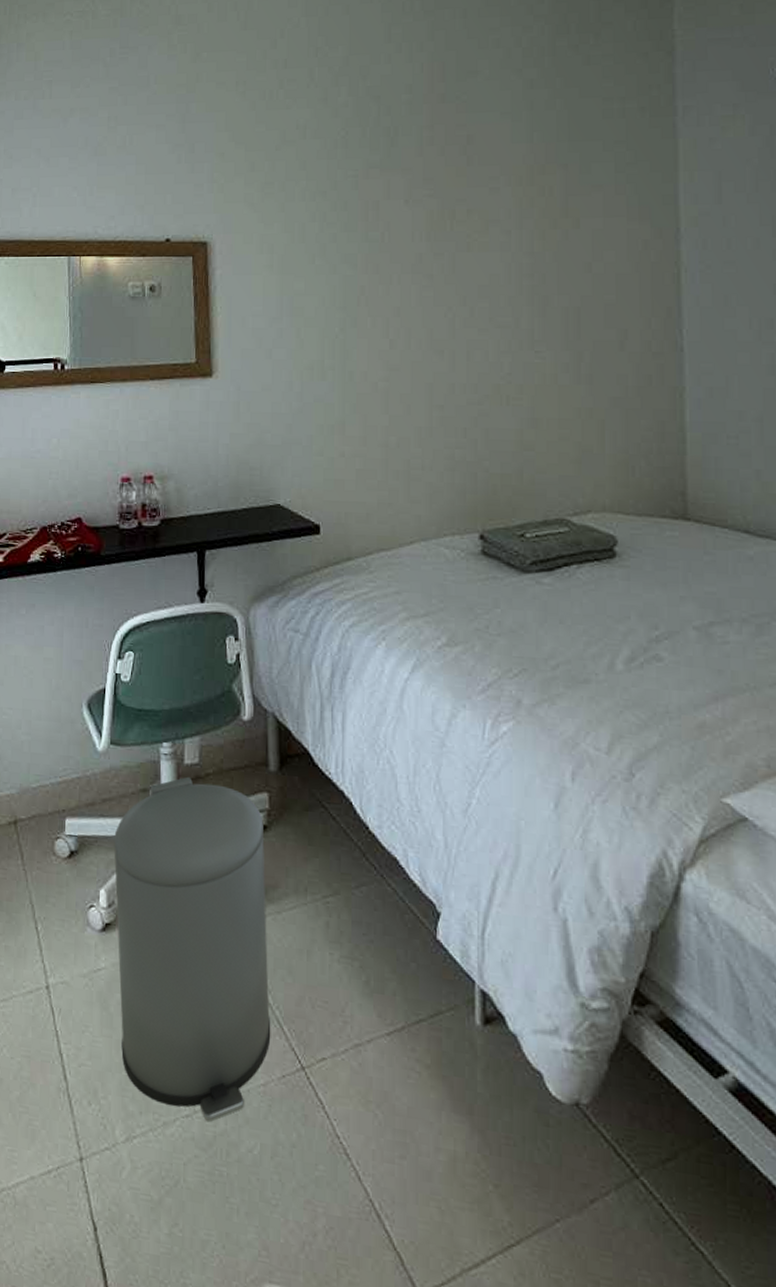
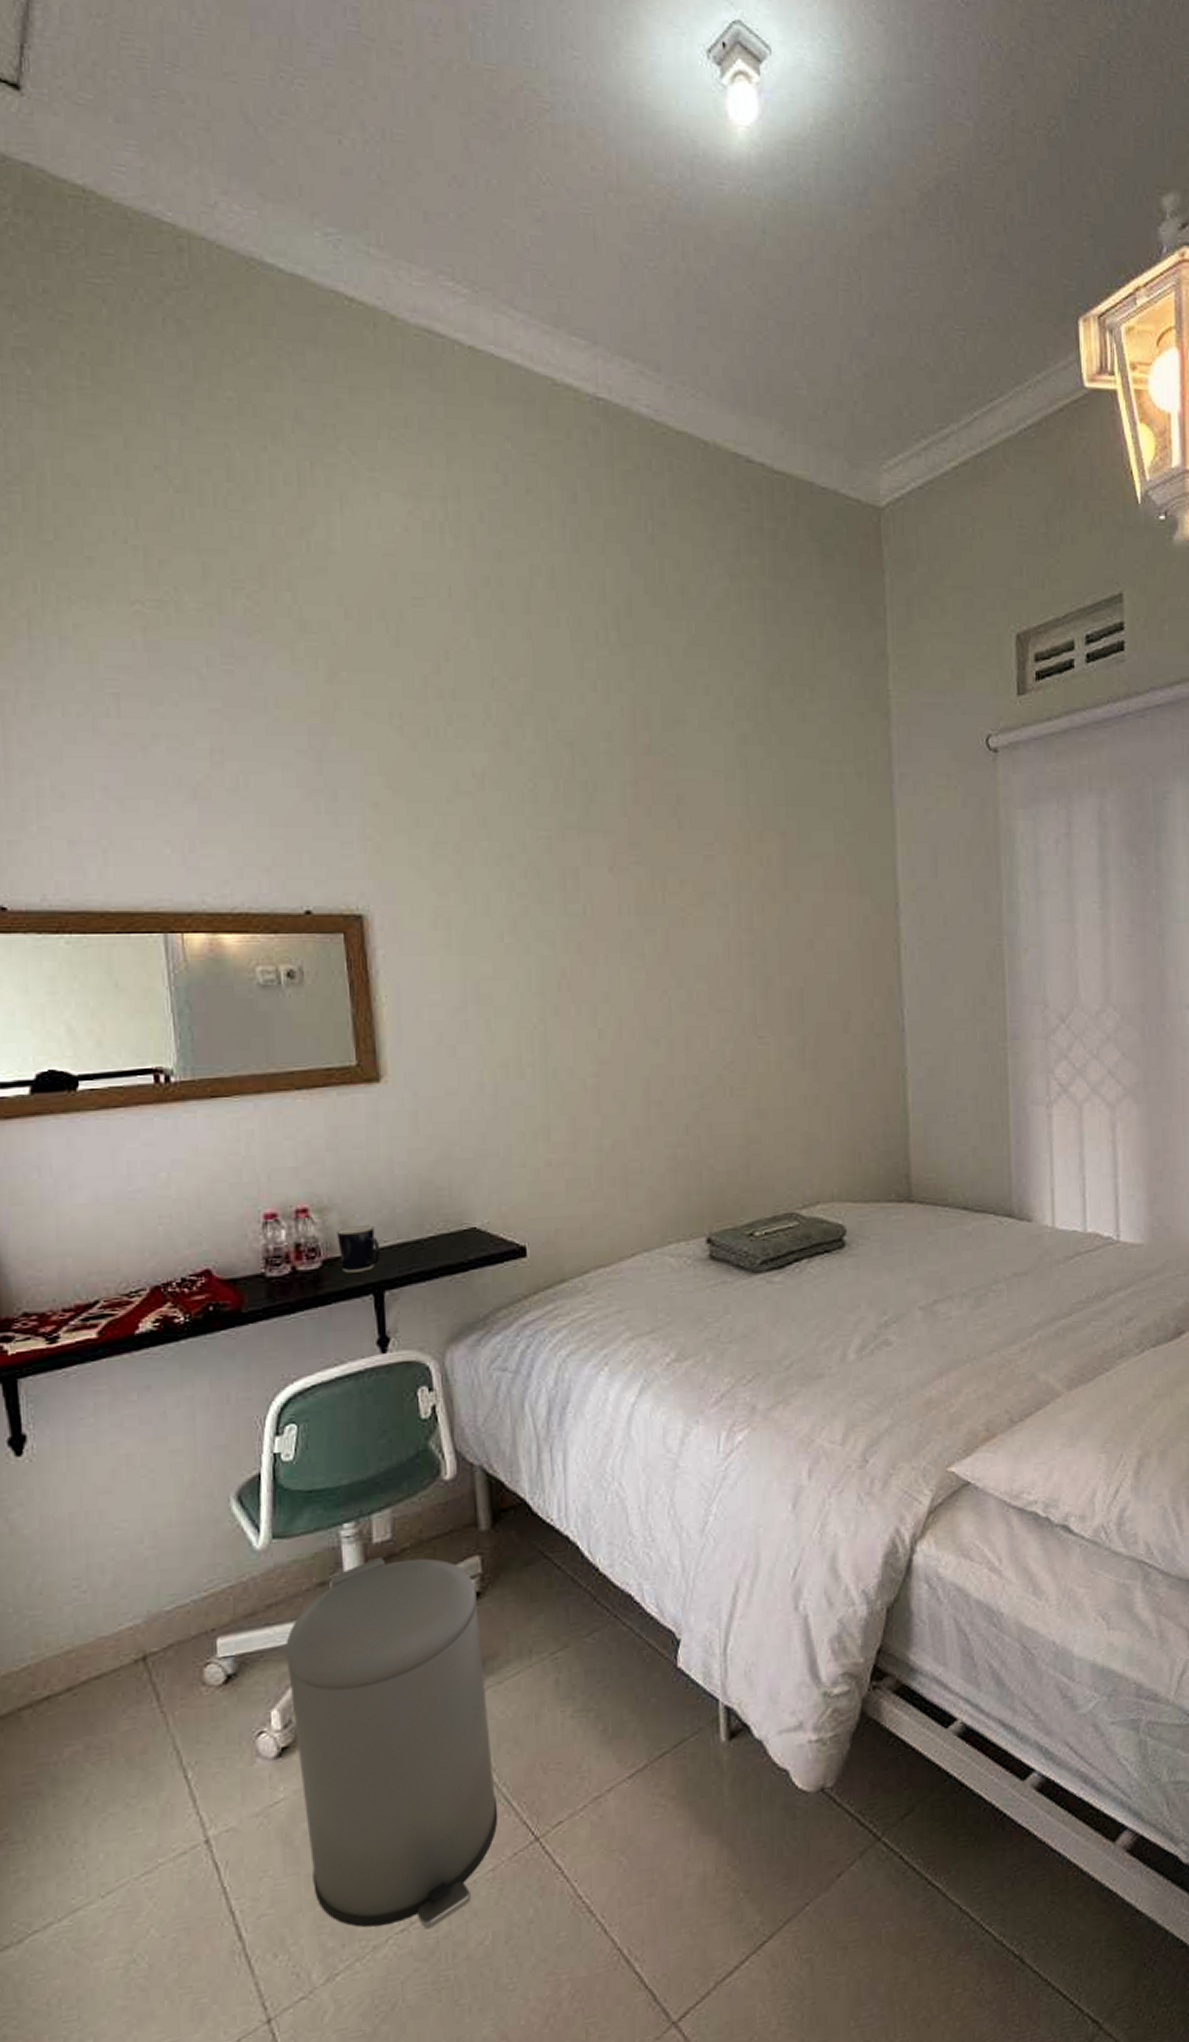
mug: none [173,494,205,533] -> present [337,1225,381,1273]

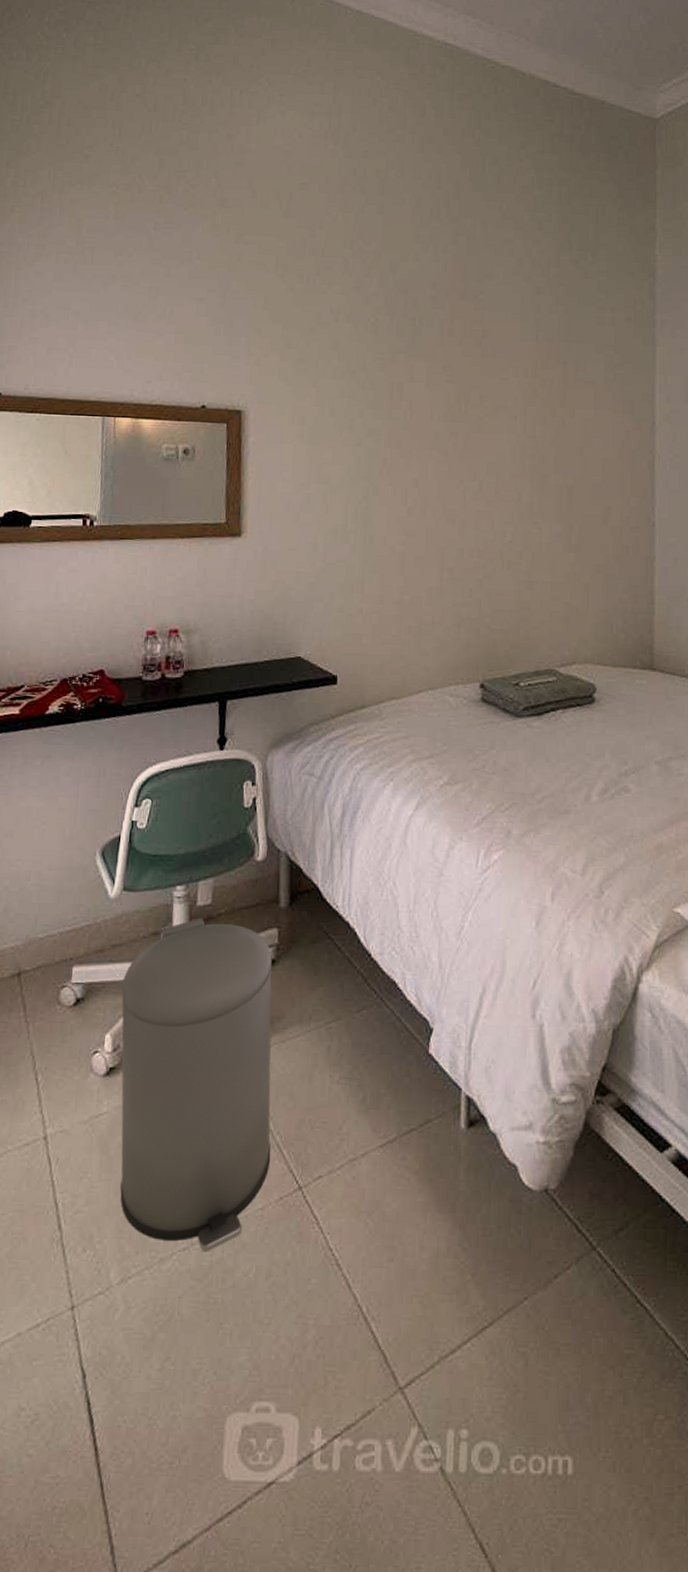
mug: present [337,1225,381,1273] -> none [197,647,228,684]

